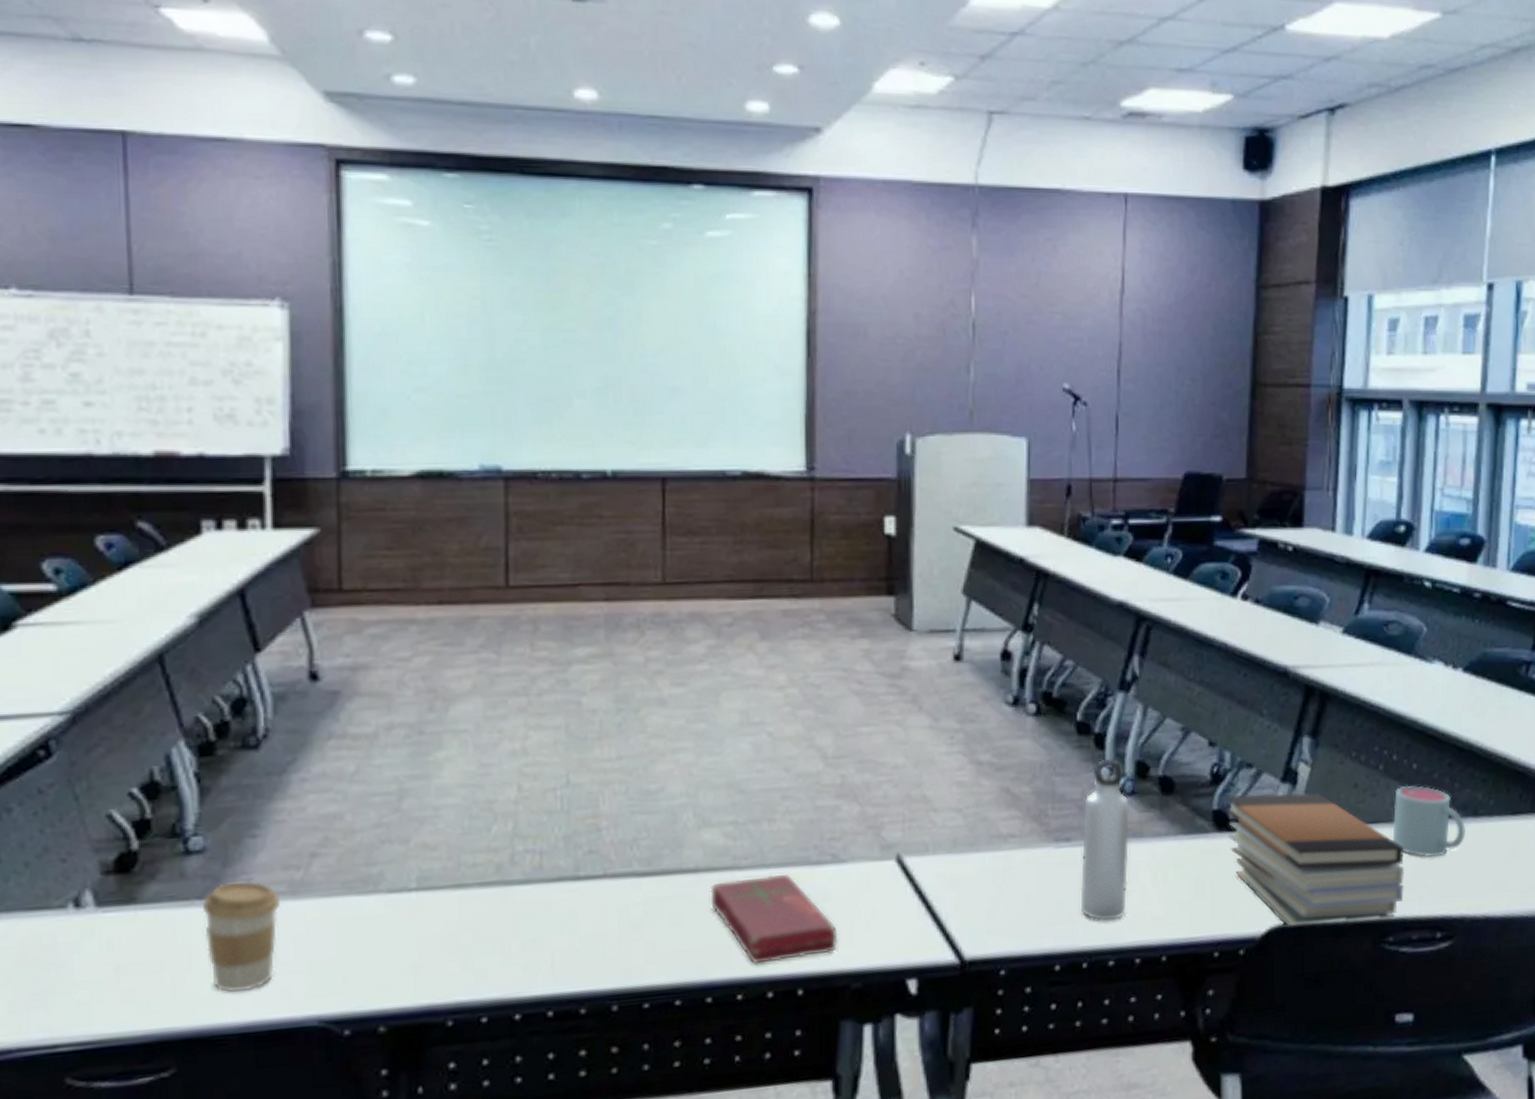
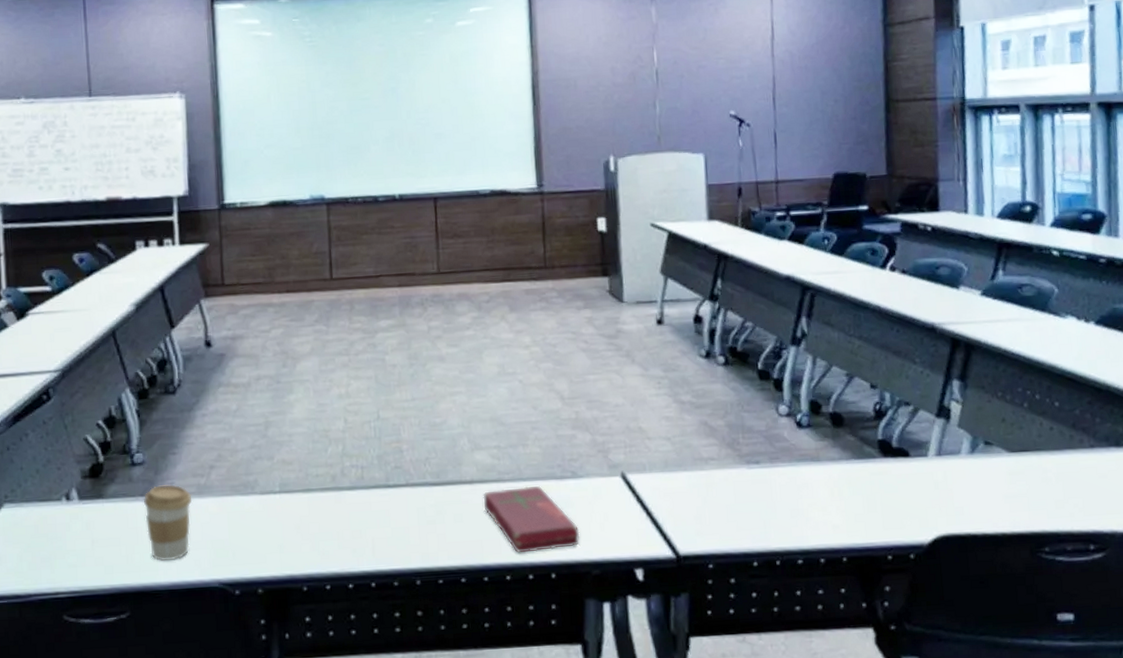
water bottle: present [1080,758,1130,921] -> none [768,398,810,528]
book stack: present [1225,793,1405,928] -> none [888,426,1056,537]
mug: present [1392,785,1465,858] -> none [1040,420,1110,481]

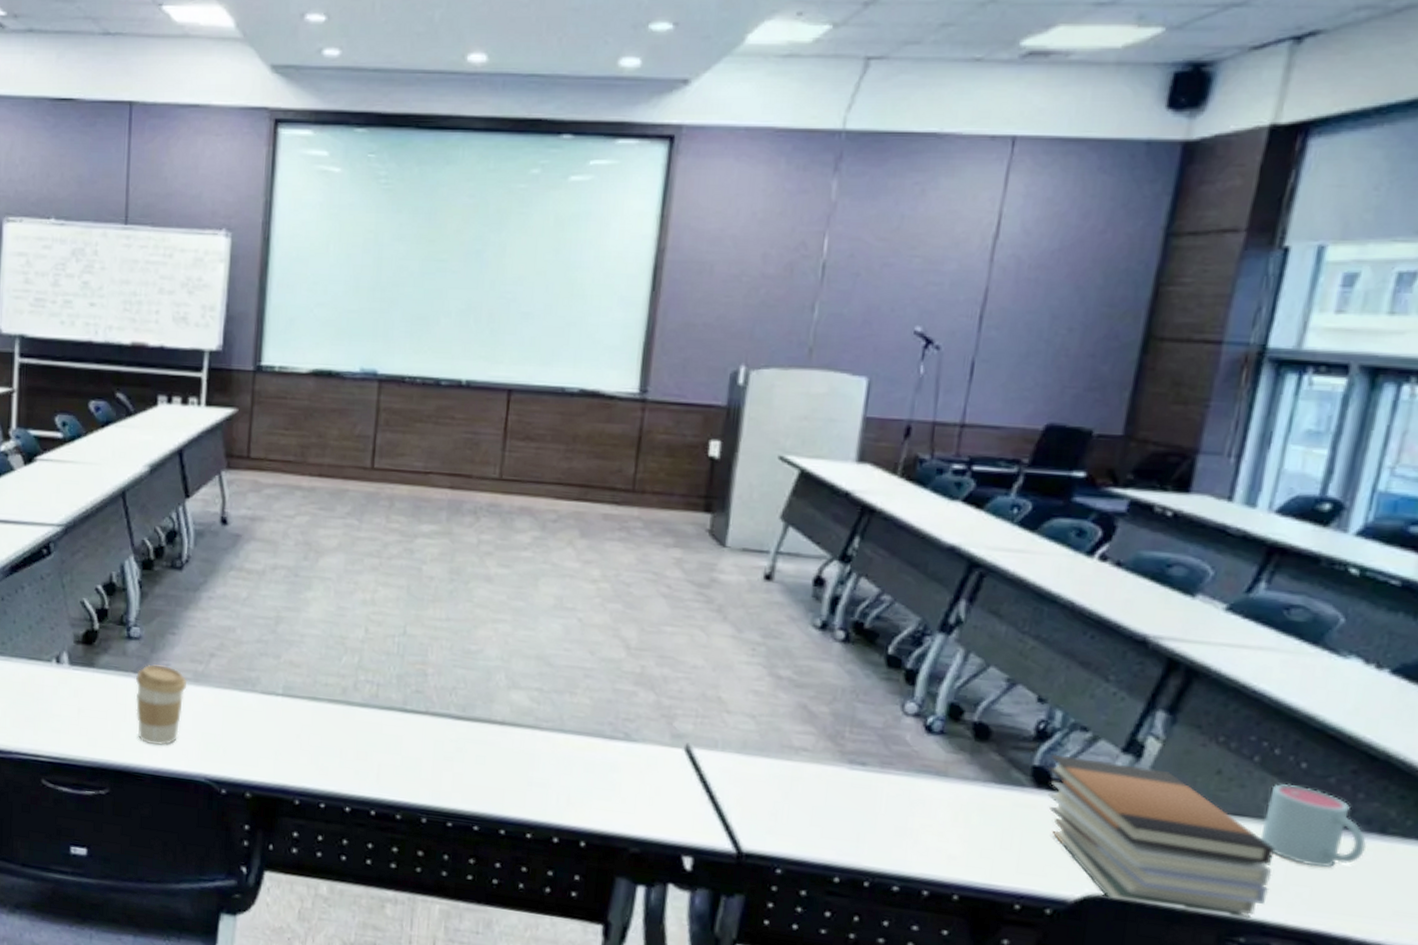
book: present [483,485,580,553] -> none [513,737,623,818]
book stack: none [888,426,1056,537] -> present [1048,754,1274,919]
mug: none [1040,420,1110,481] -> present [1260,783,1366,867]

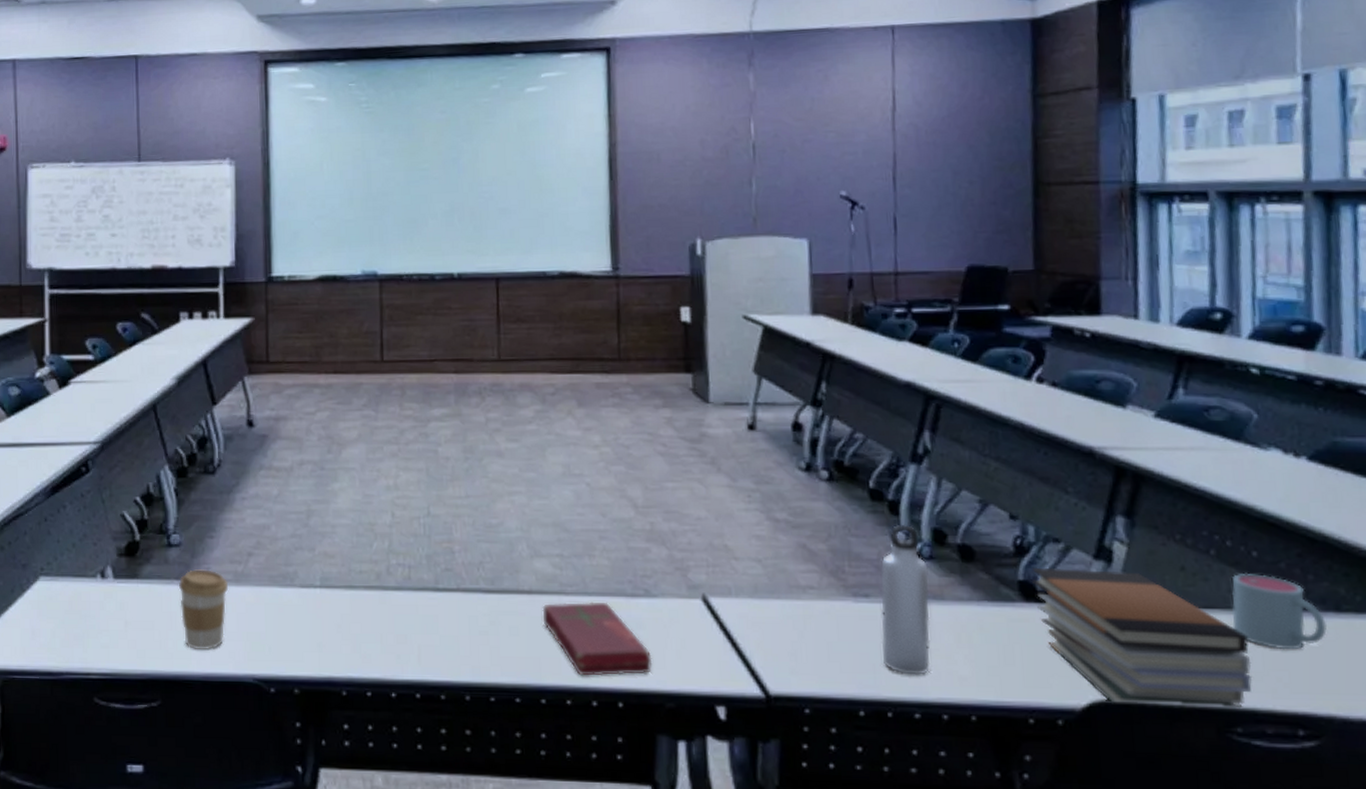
book: none [513,737,623,818] -> present [542,602,653,676]
water bottle: none [869,694,937,850] -> present [880,524,931,675]

